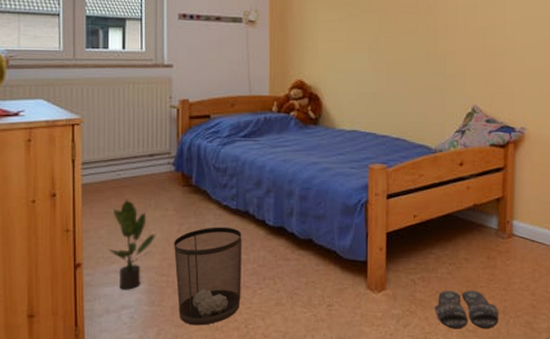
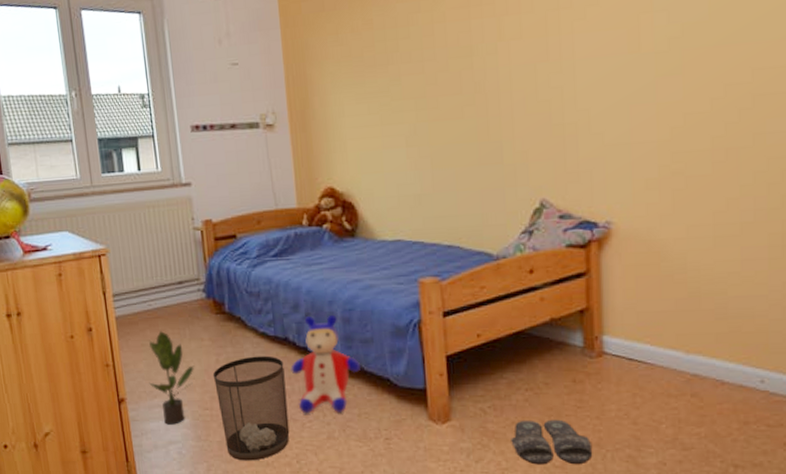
stuffed animal: none [248,192,313,282] -> present [290,314,362,414]

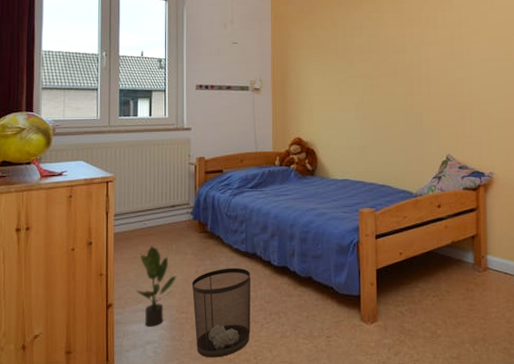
stuffed animal: present [290,314,362,414] -> none [256,235,312,317]
slippers: present [511,419,593,465] -> none [421,320,480,356]

